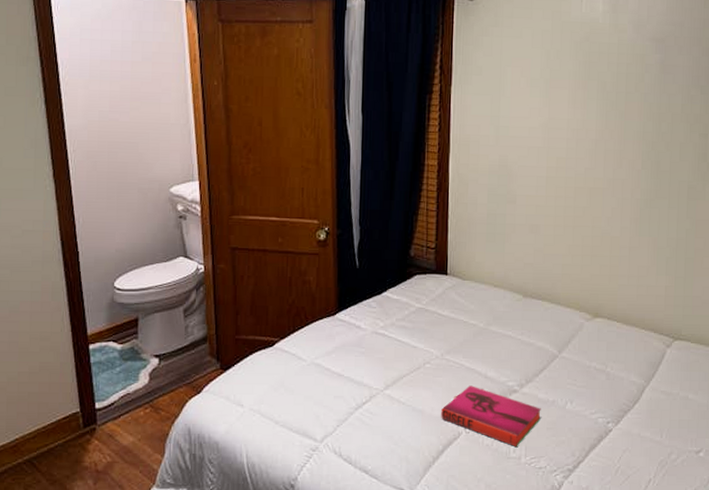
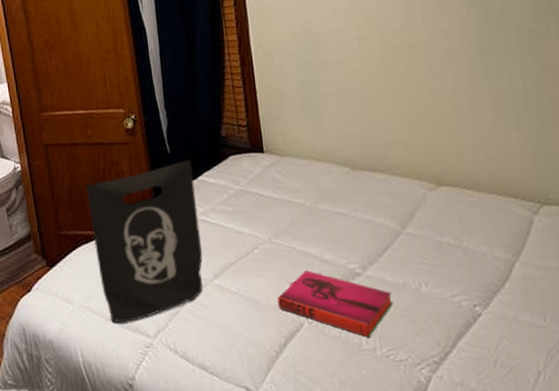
tote bag: none [269,275,379,427] -> present [85,159,203,323]

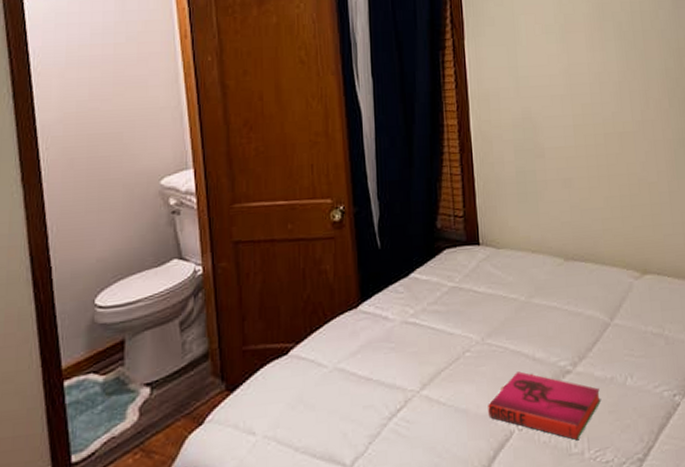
tote bag: present [85,159,203,323] -> none [280,254,411,453]

